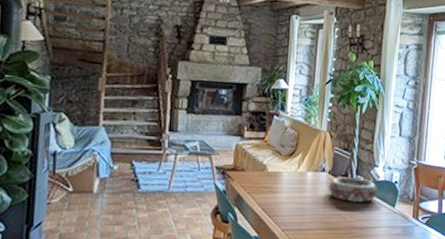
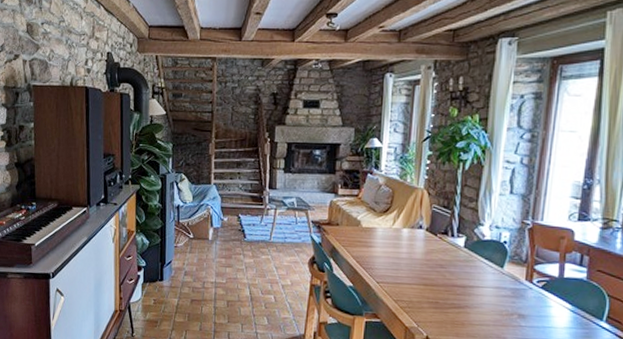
decorative bowl: present [328,177,378,203] -> none [425,234,483,261]

